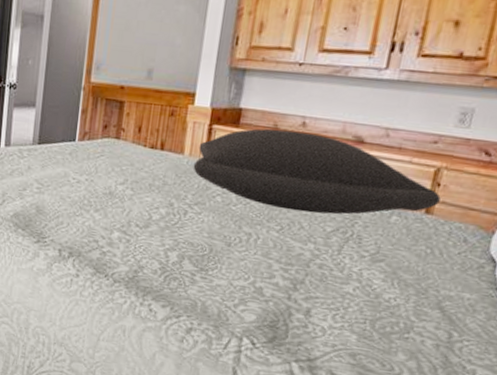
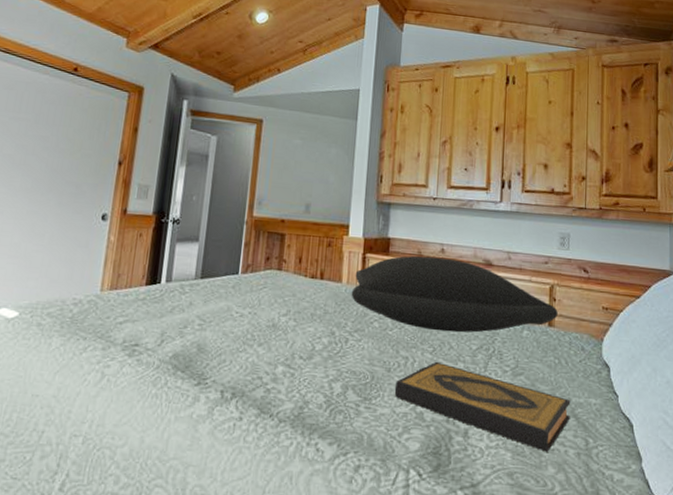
hardback book: none [233,240,439,340] -> present [394,361,571,452]

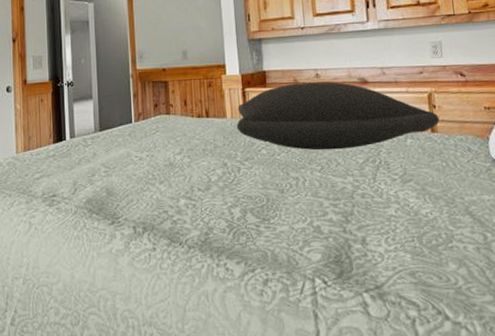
hardback book: present [394,361,571,452] -> none [290,178,465,250]

